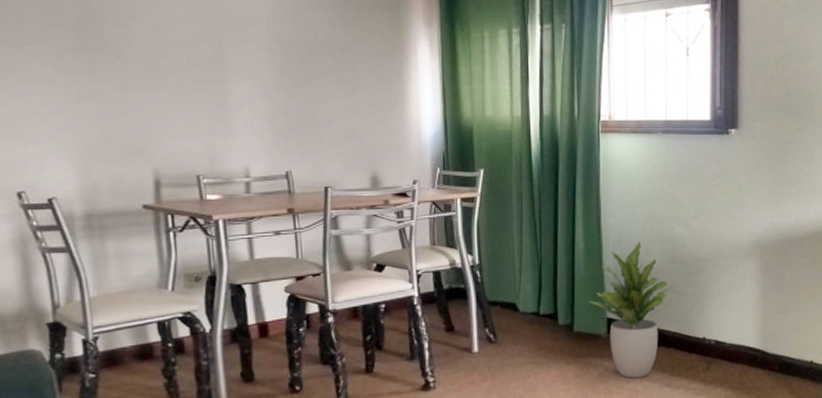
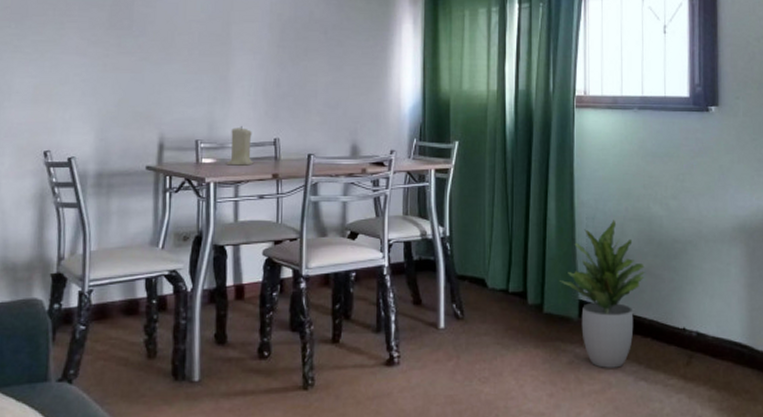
candle: none [234,159,265,202] -> present [226,126,254,166]

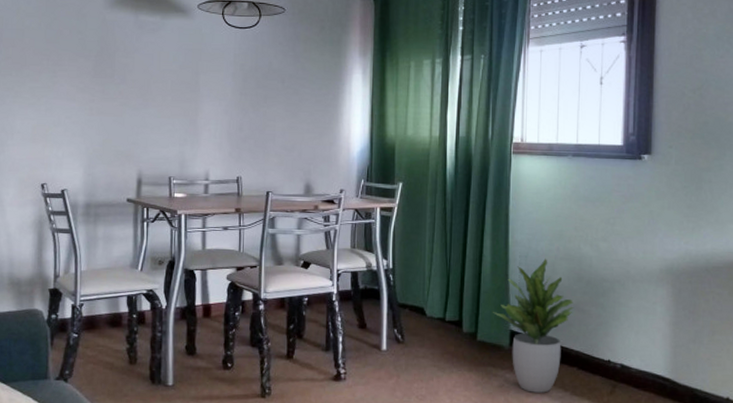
candle: present [226,126,254,166] -> none [195,165,219,201]

